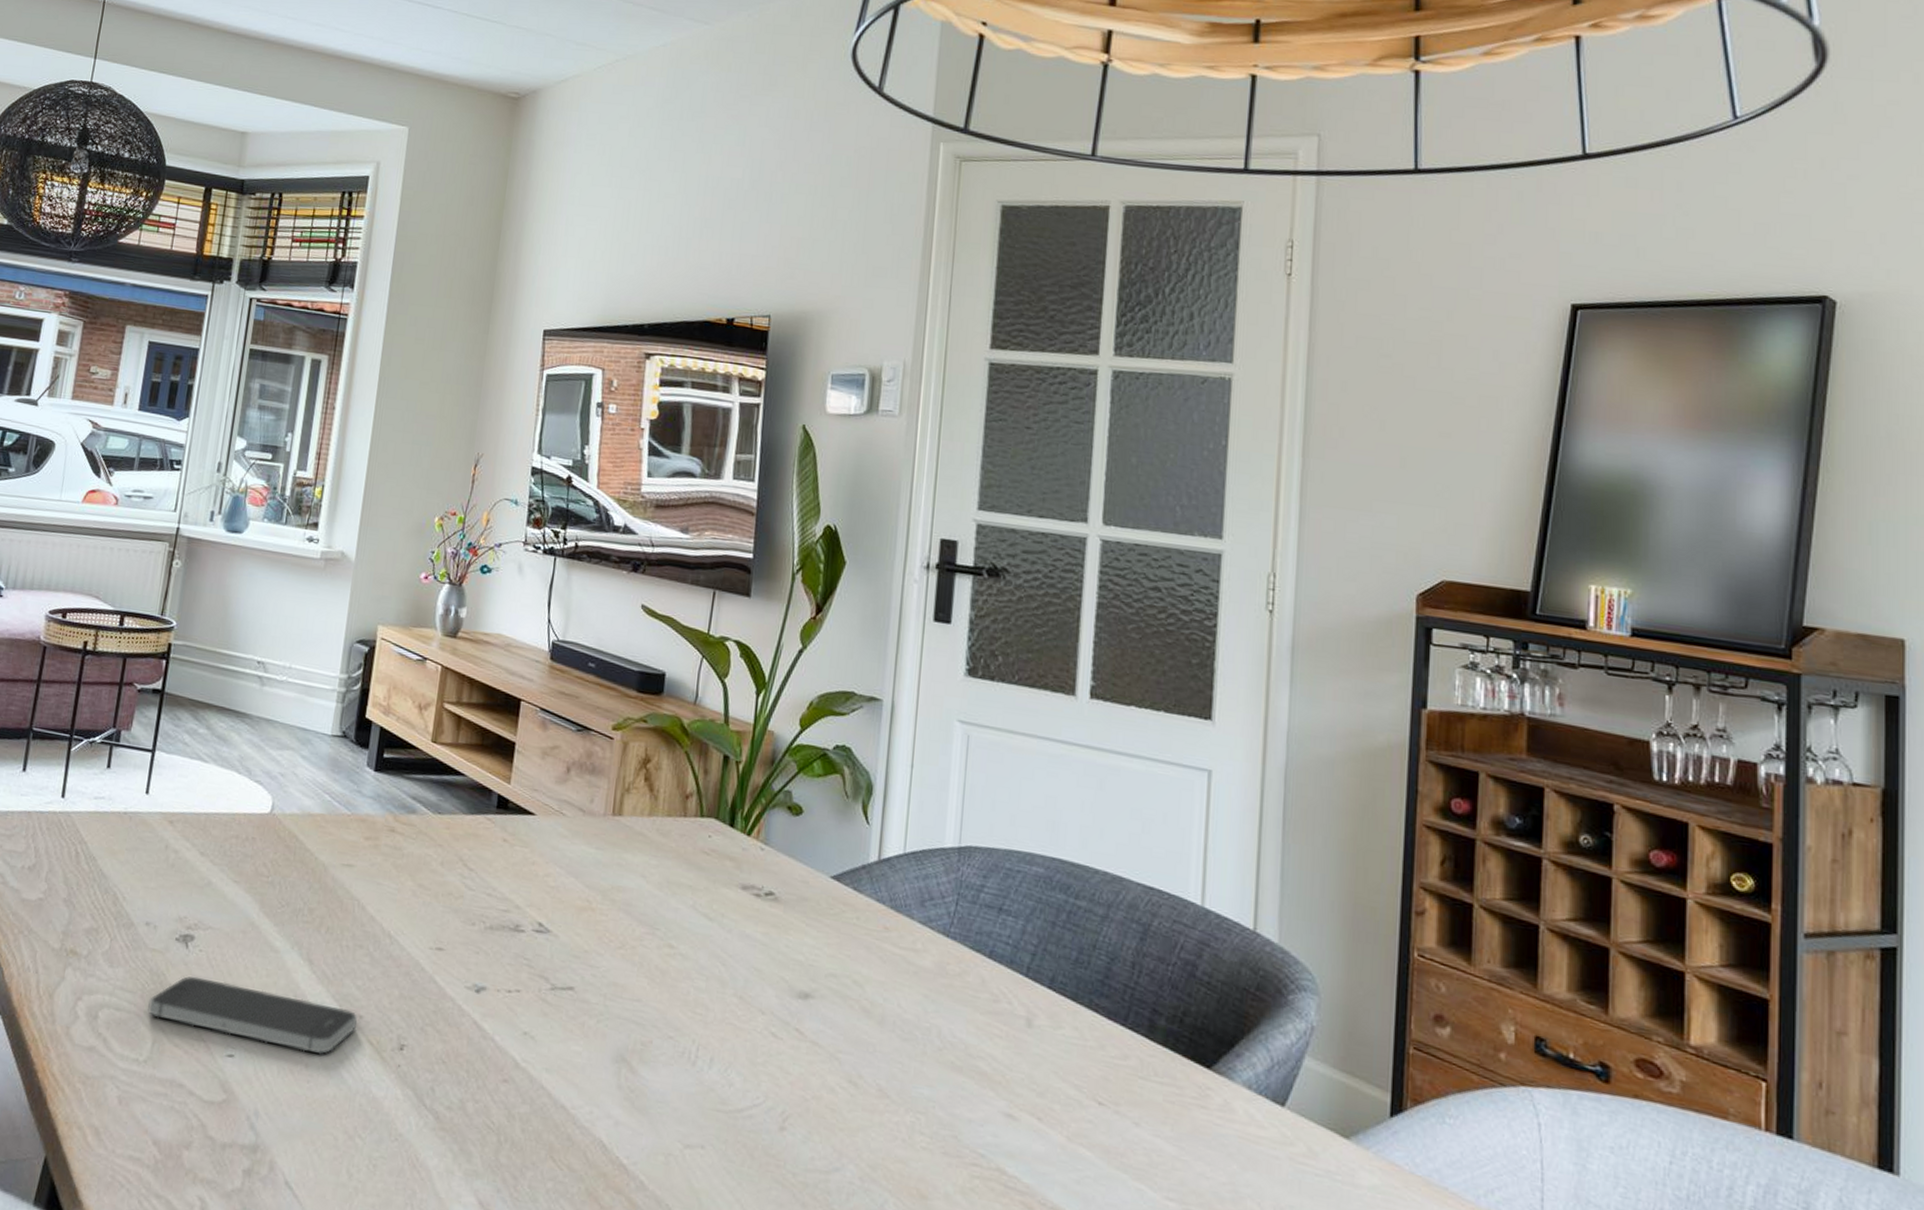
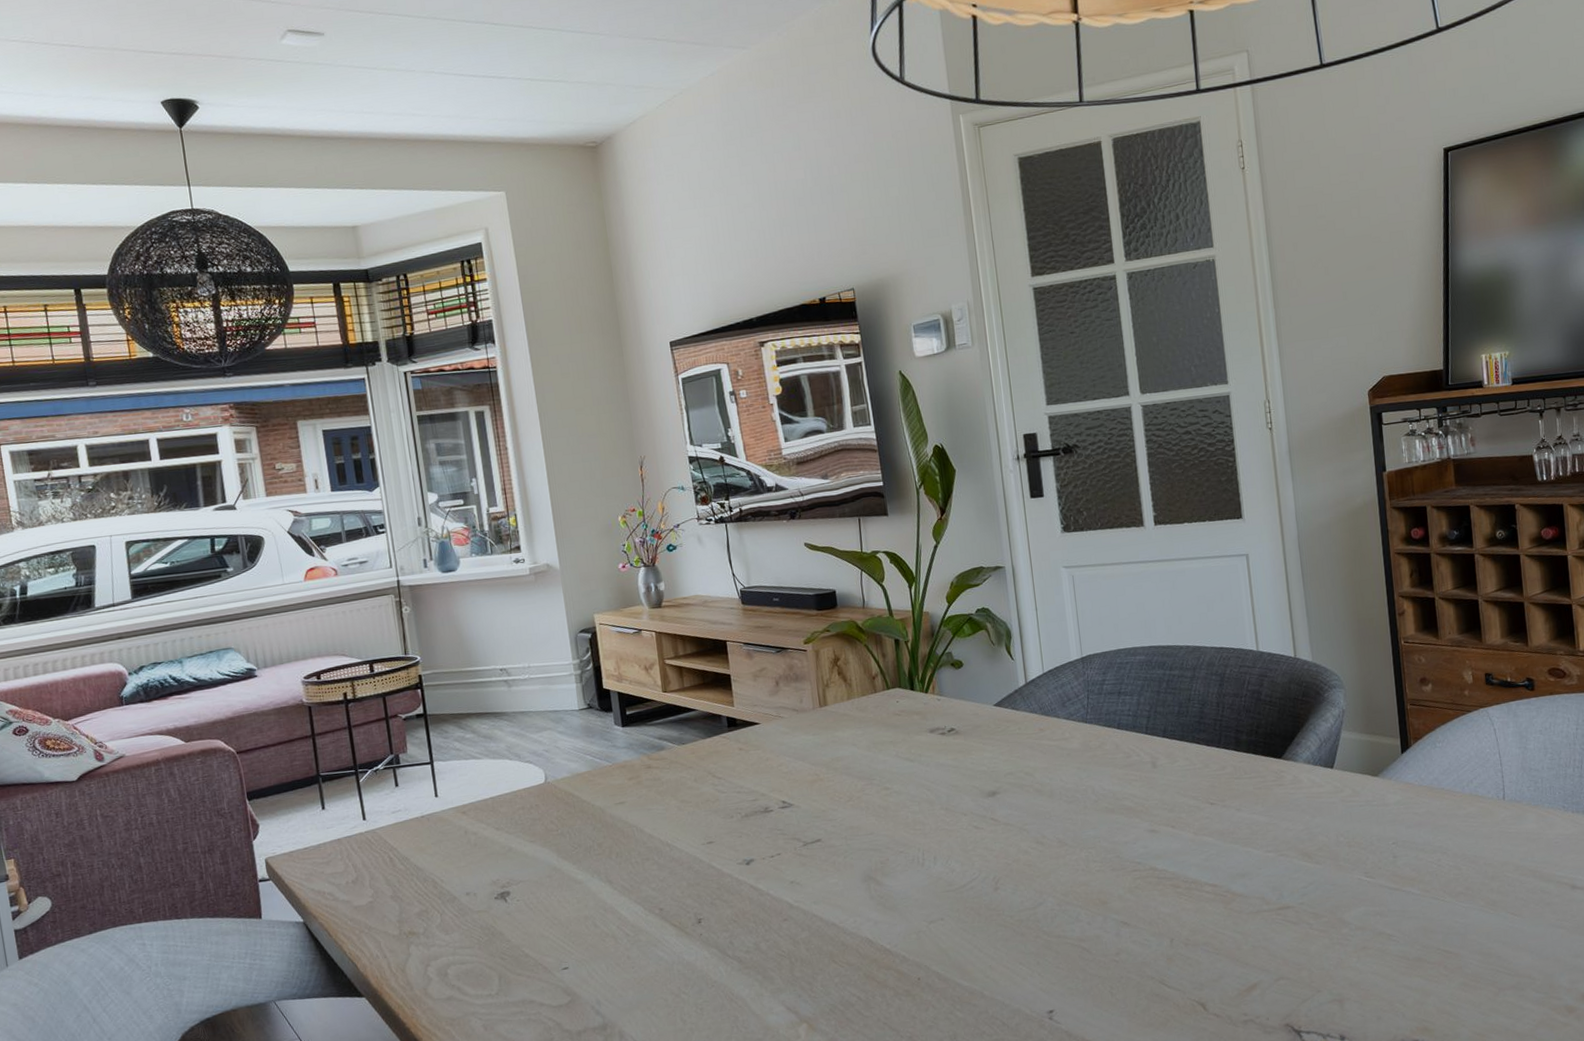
smartphone: present [148,976,359,1055] -> none [487,907,661,960]

